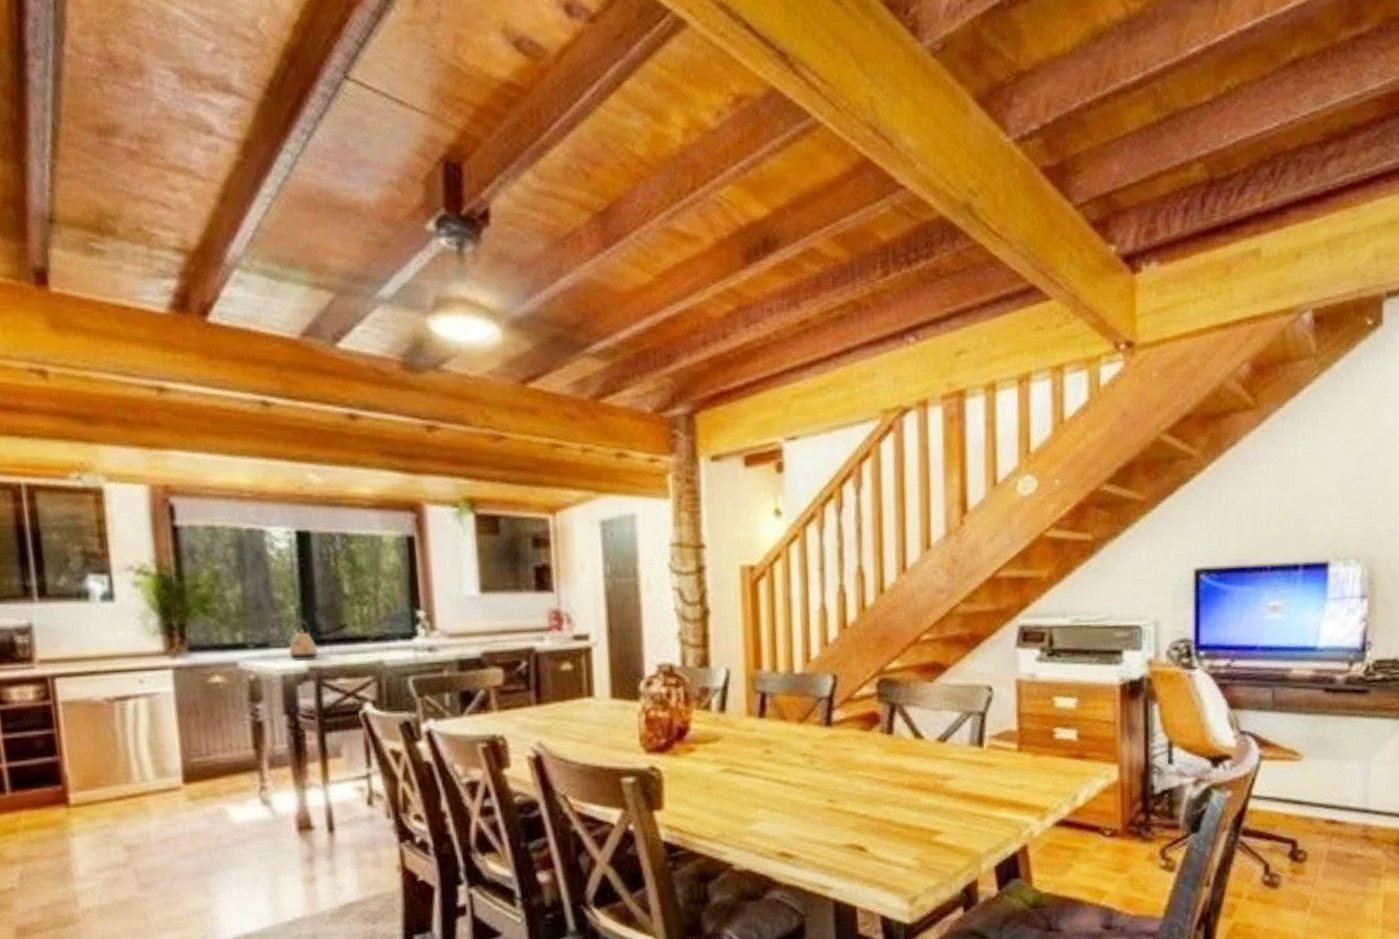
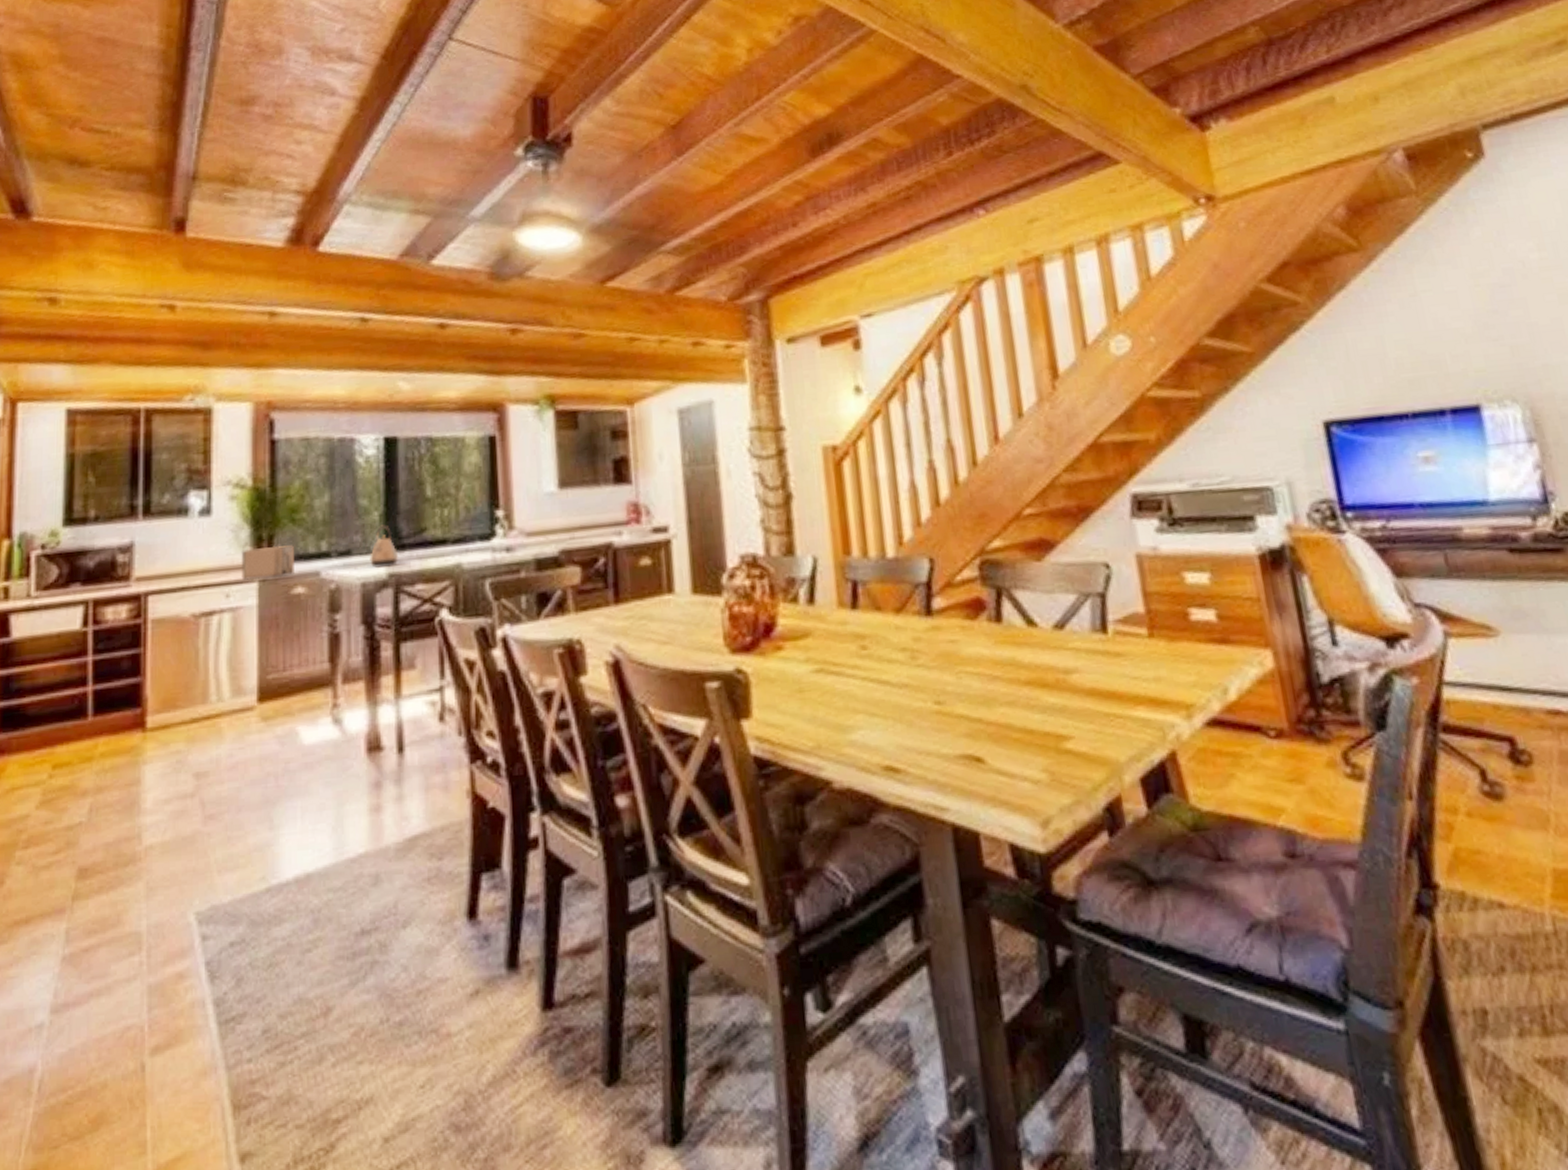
toaster: none [151,634,210,668] -> present [241,545,294,581]

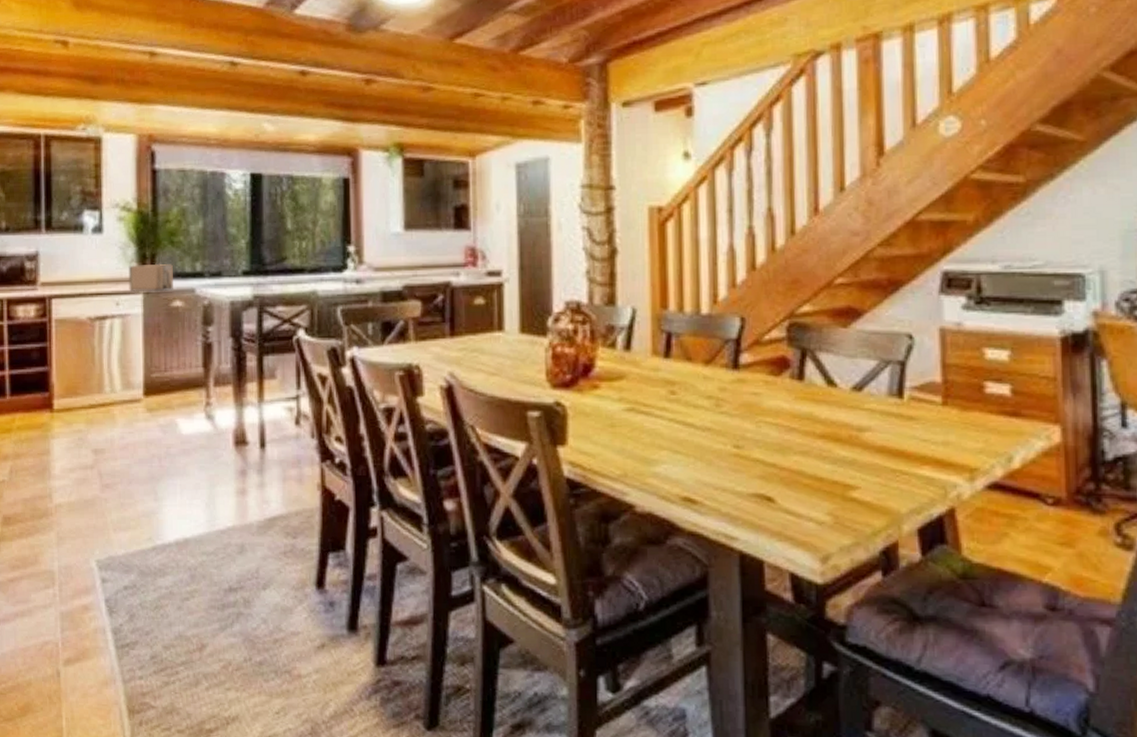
kettle: present [370,525,399,568] -> none [237,252,263,289]

